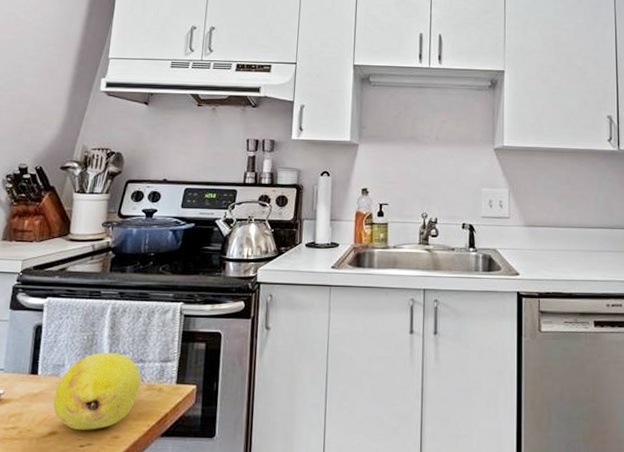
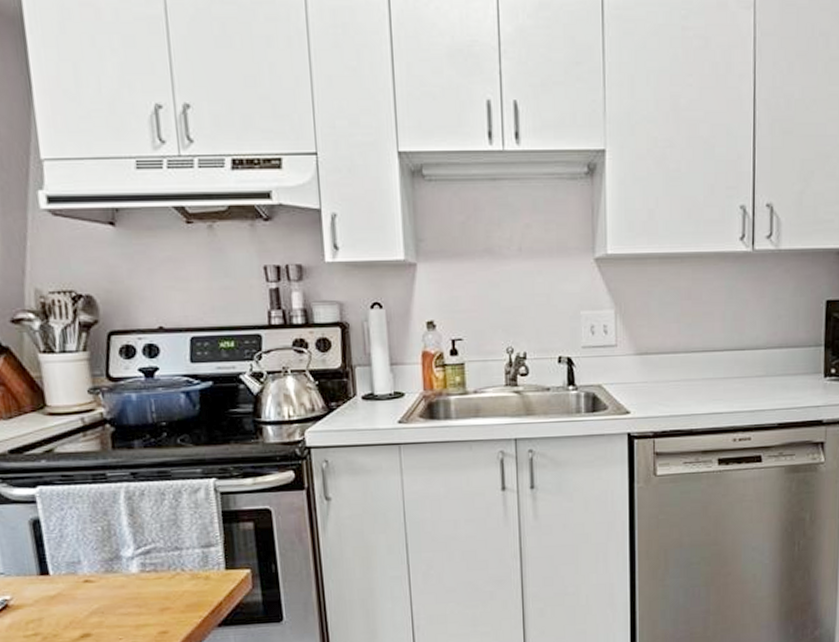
fruit: present [53,352,141,430] -> none [76,542,182,629]

